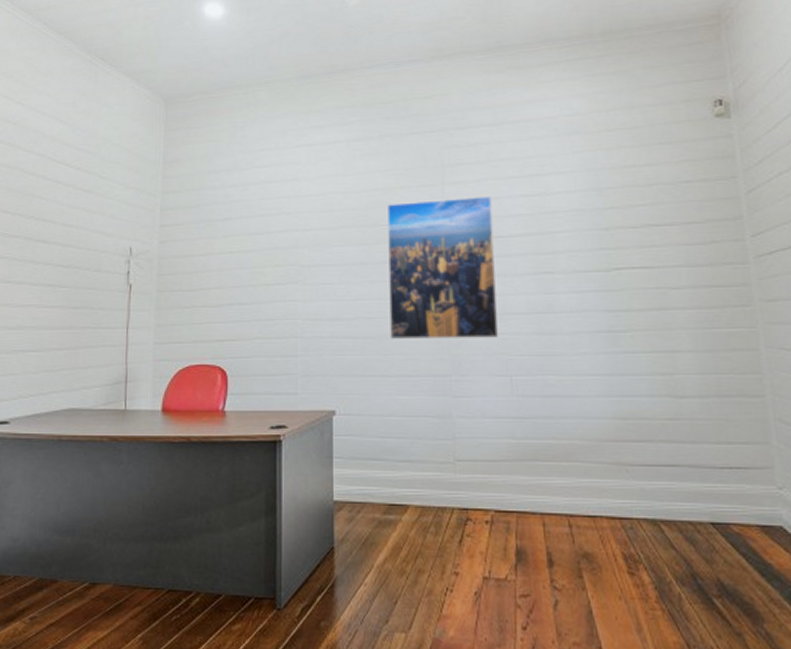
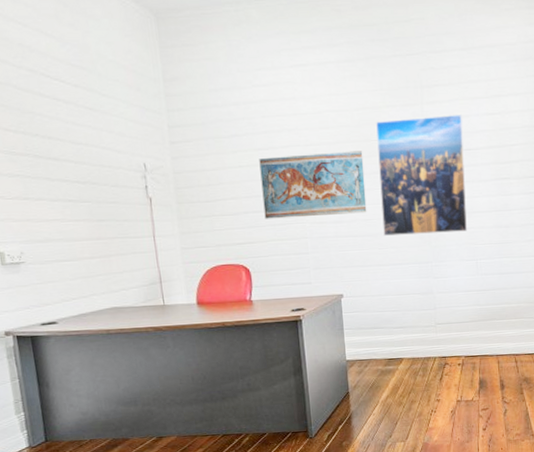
fresco: none [251,237,371,313] -> present [259,151,367,219]

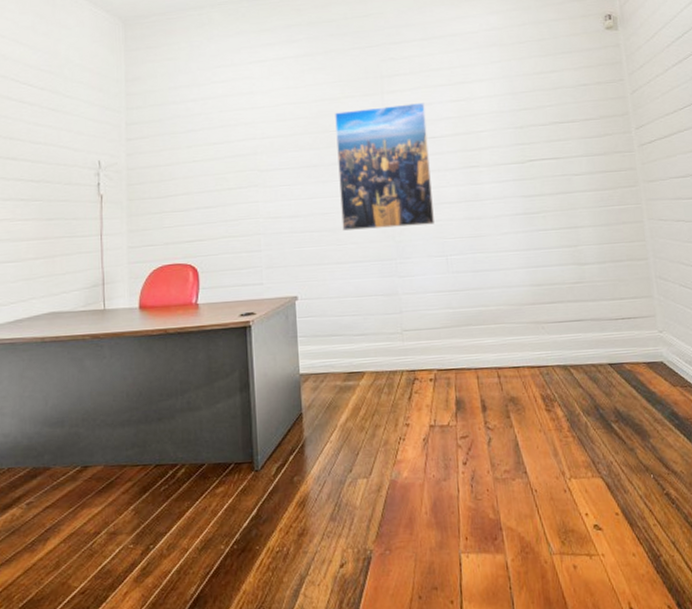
fresco: present [259,151,367,219] -> none [214,142,325,215]

